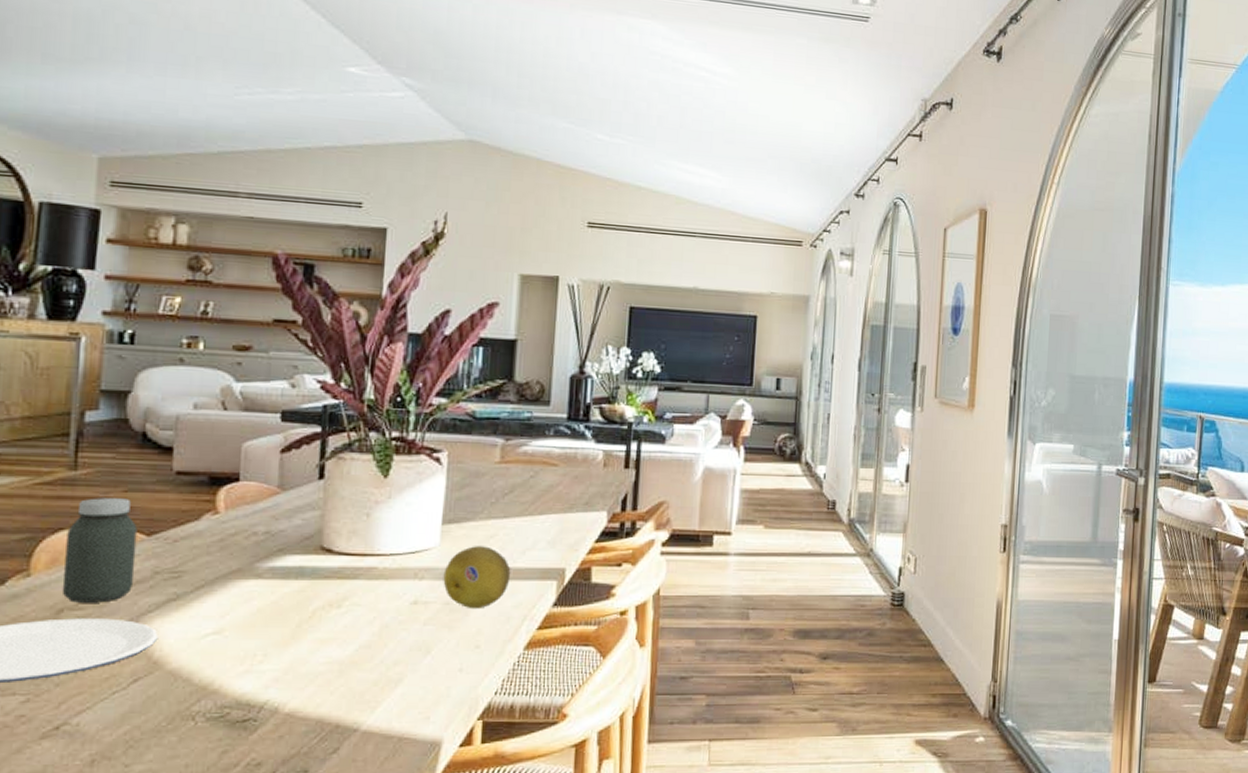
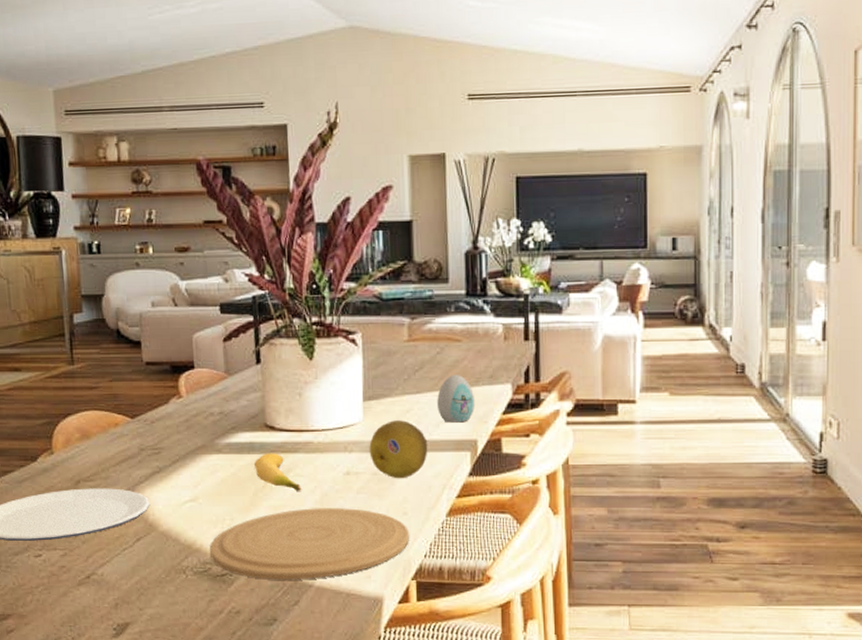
jar: present [62,498,138,603] -> none [74,387,127,475]
plate: none [231,641,480,725] -> present [210,508,409,580]
banana: none [300,579,357,622] -> present [253,453,301,491]
decorative egg: none [525,500,568,550] -> present [437,375,476,423]

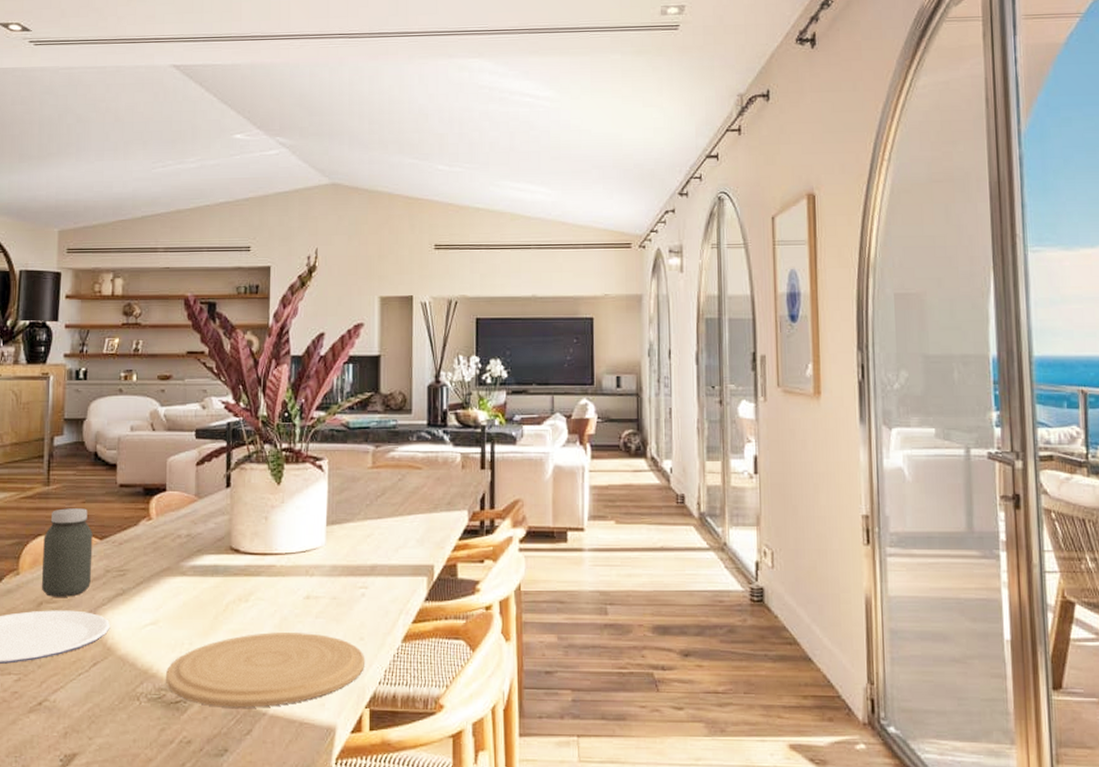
jar: none [74,387,127,475] -> present [41,508,93,597]
banana: present [253,453,301,491] -> none [216,576,261,615]
fruit: present [369,420,428,479] -> none [330,545,387,604]
decorative egg: present [437,375,476,423] -> none [397,501,433,548]

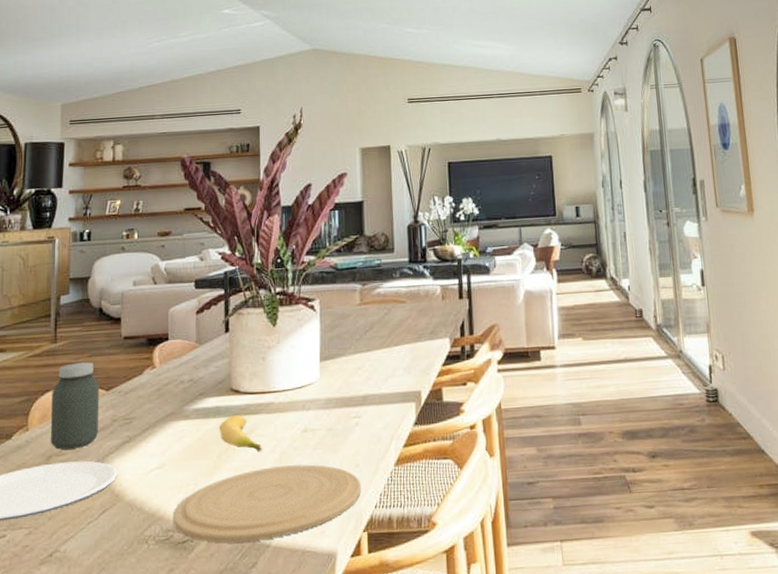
banana: none [216,576,261,615] -> present [218,415,262,451]

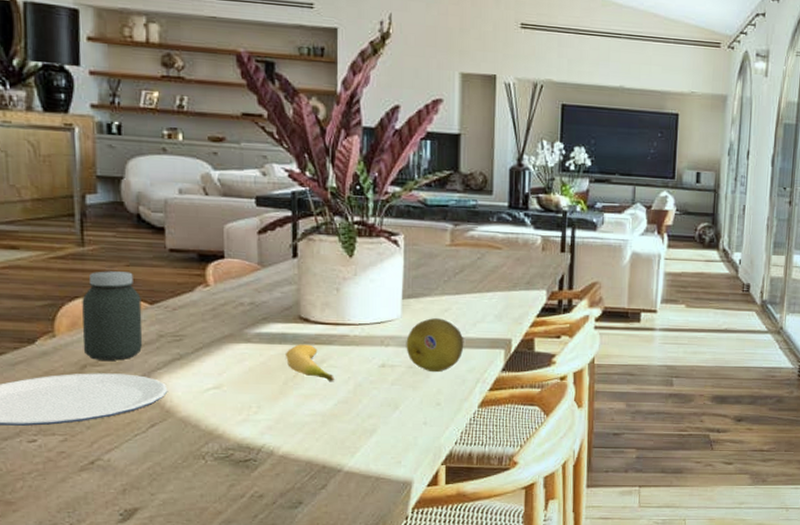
plate: present [173,464,361,543] -> none [233,397,441,465]
fruit: none [325,377,378,433] -> present [406,318,464,373]

